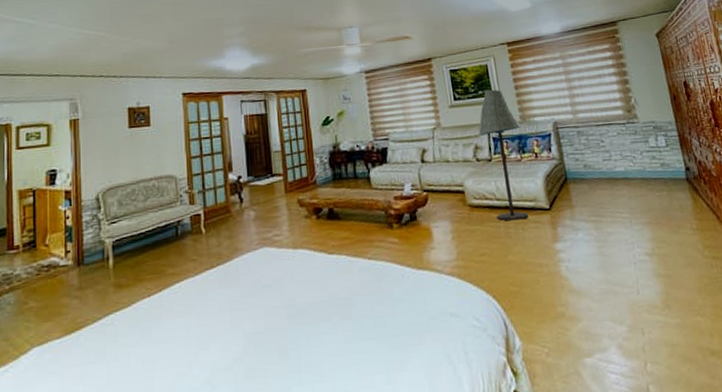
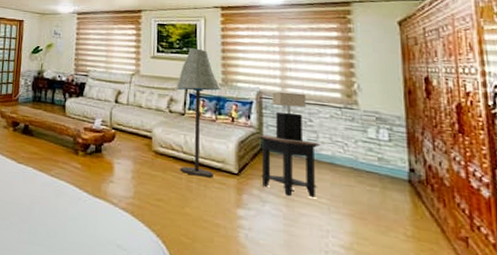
side table: none [560,161,619,219] -> present [257,135,321,199]
table lamp: none [566,116,599,166] -> present [272,91,306,142]

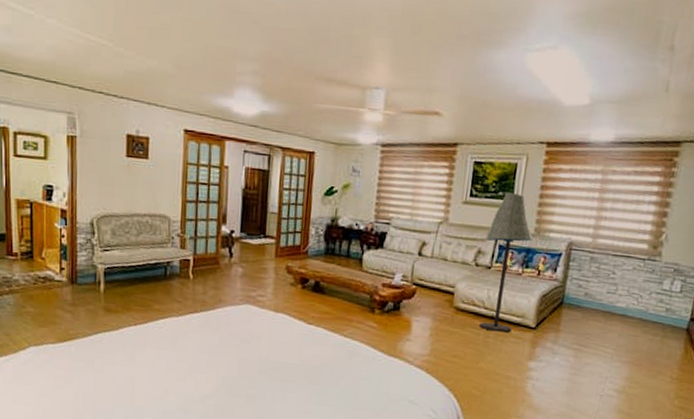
side table: present [257,135,321,199] -> none [556,288,619,349]
table lamp: present [272,91,306,142] -> none [578,242,615,295]

